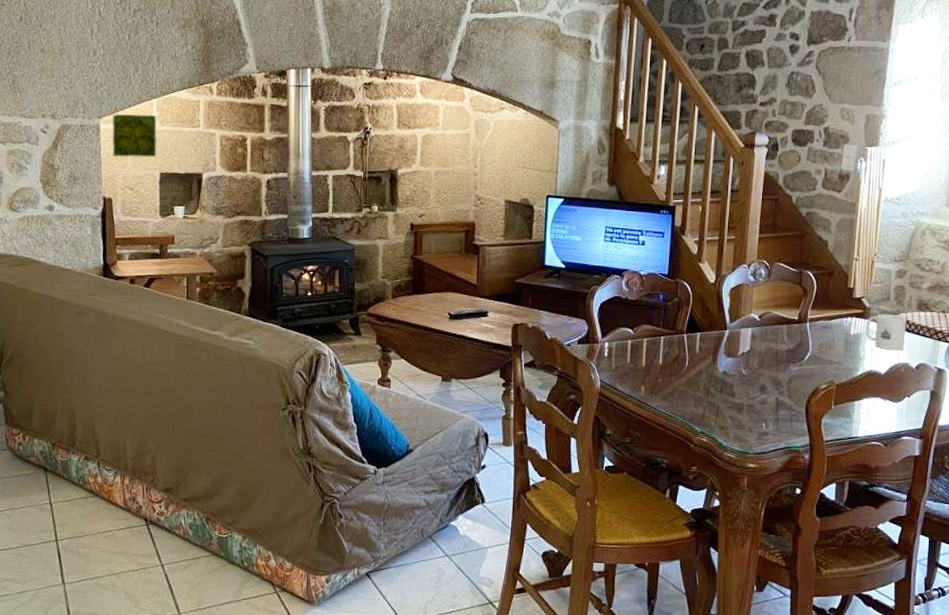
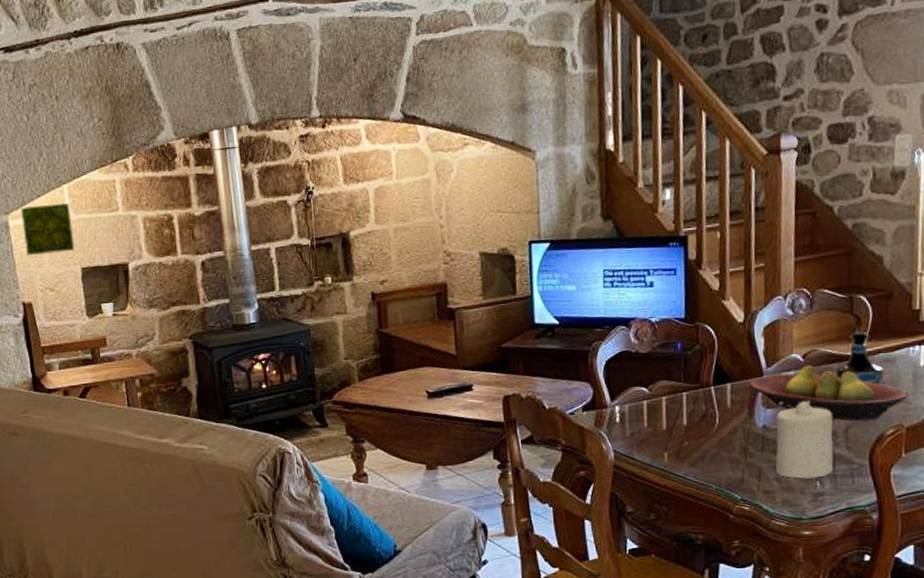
fruit bowl: none [716,324,840,376] -> present [750,365,909,421]
candle: none [731,354,779,420] -> present [776,401,834,479]
tequila bottle: none [783,301,822,347] -> present [834,331,884,385]

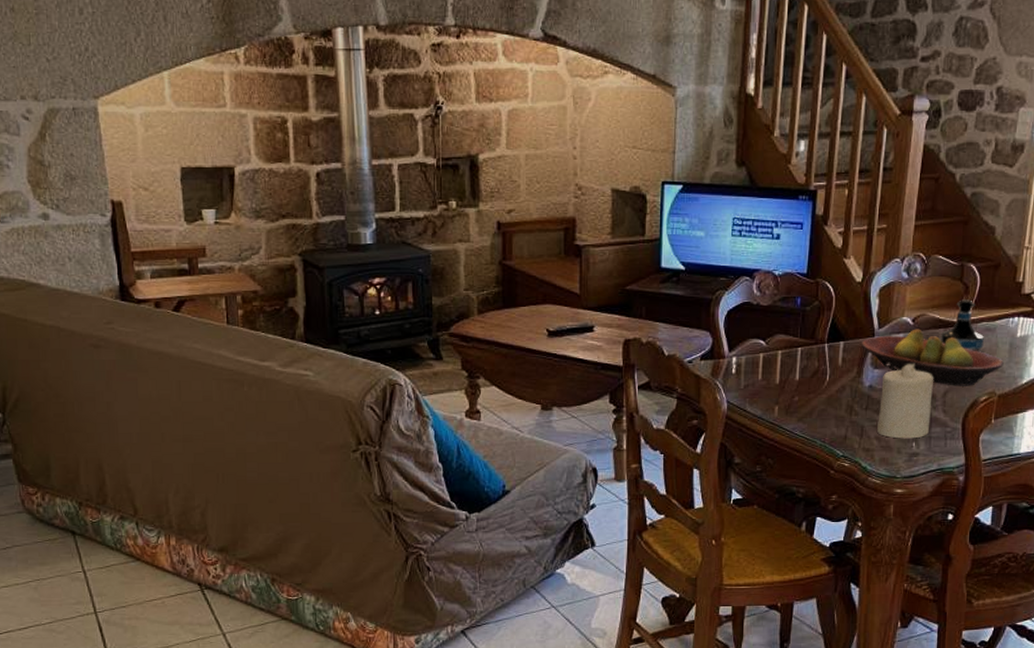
decorative tile: present [20,202,75,255] -> none [112,92,174,149]

